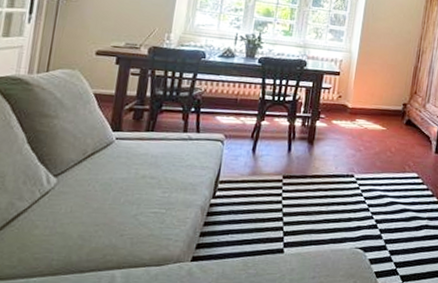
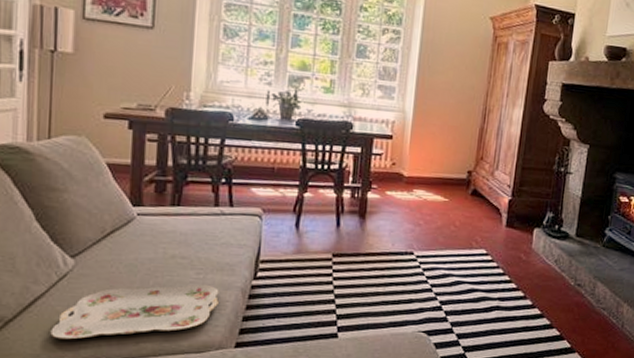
serving tray: none [27,201,182,252] -> present [50,284,219,340]

